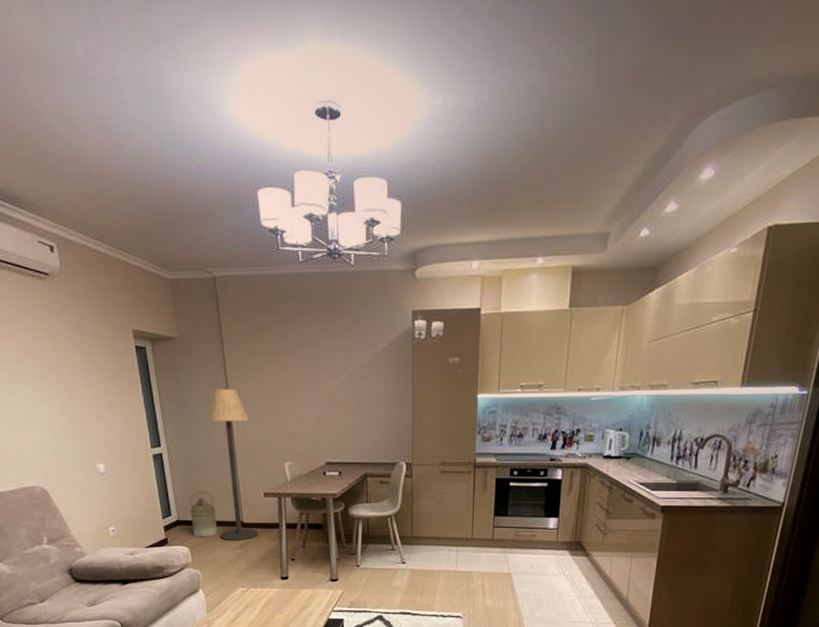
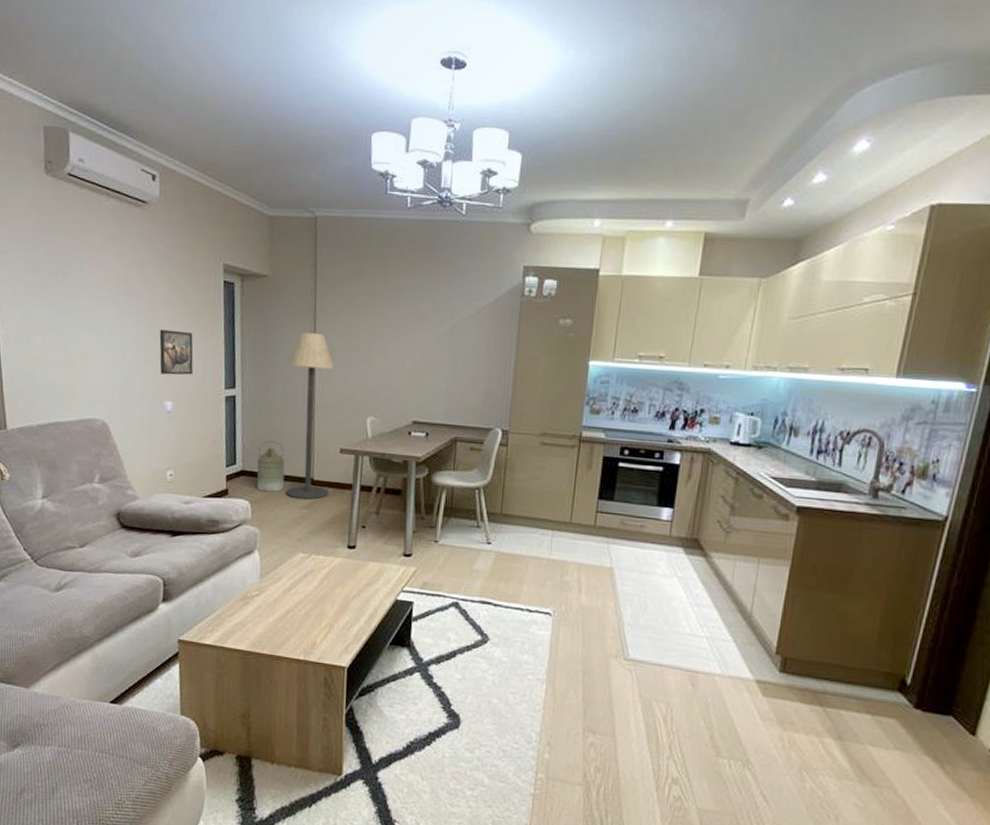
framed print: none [81,397,119,440] -> present [159,329,194,375]

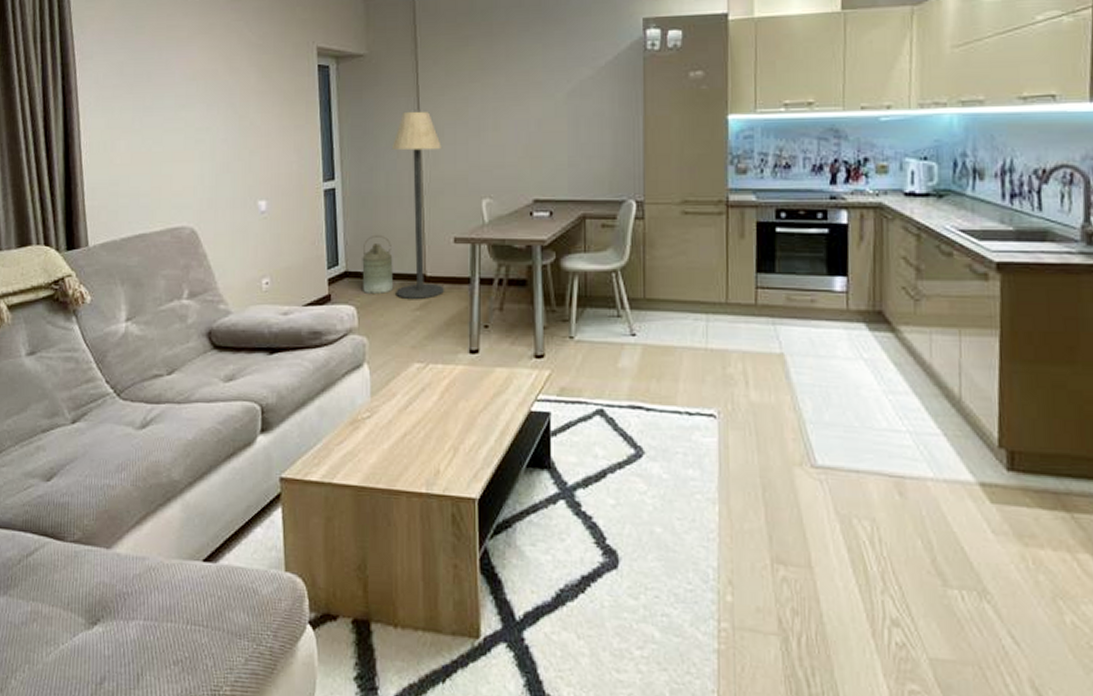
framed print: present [159,329,194,375] -> none [251,122,288,172]

